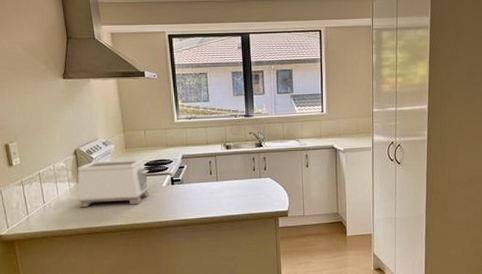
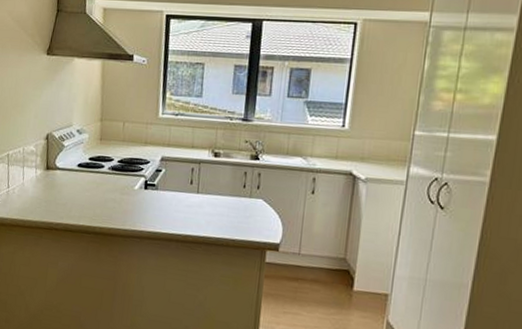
toaster: present [77,159,149,208] -> none [42,150,122,206]

